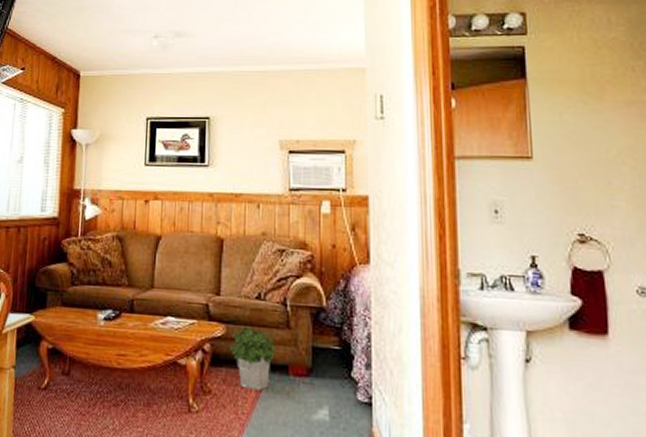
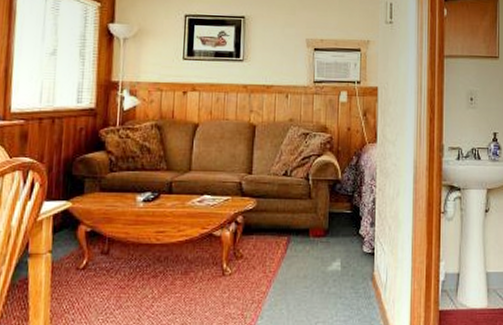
potted plant: present [230,326,276,390] -> none [260,199,299,251]

